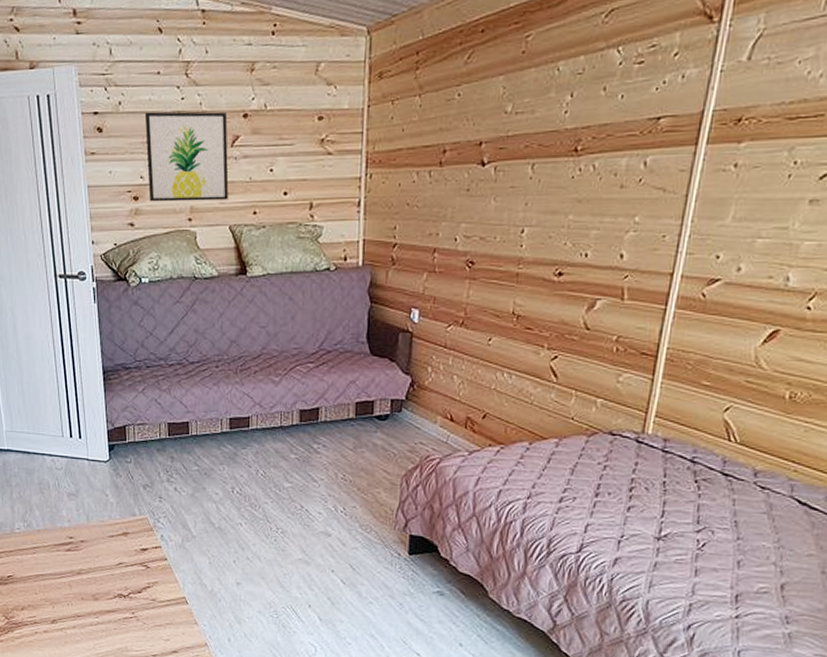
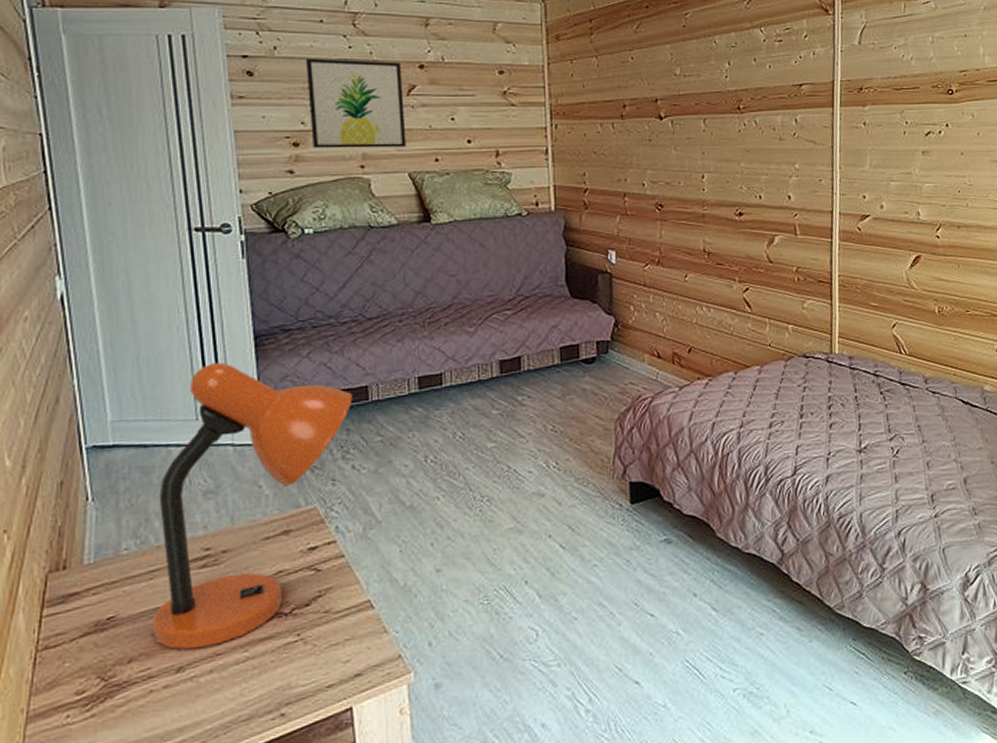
desk lamp: none [36,392,176,609] -> present [152,363,352,650]

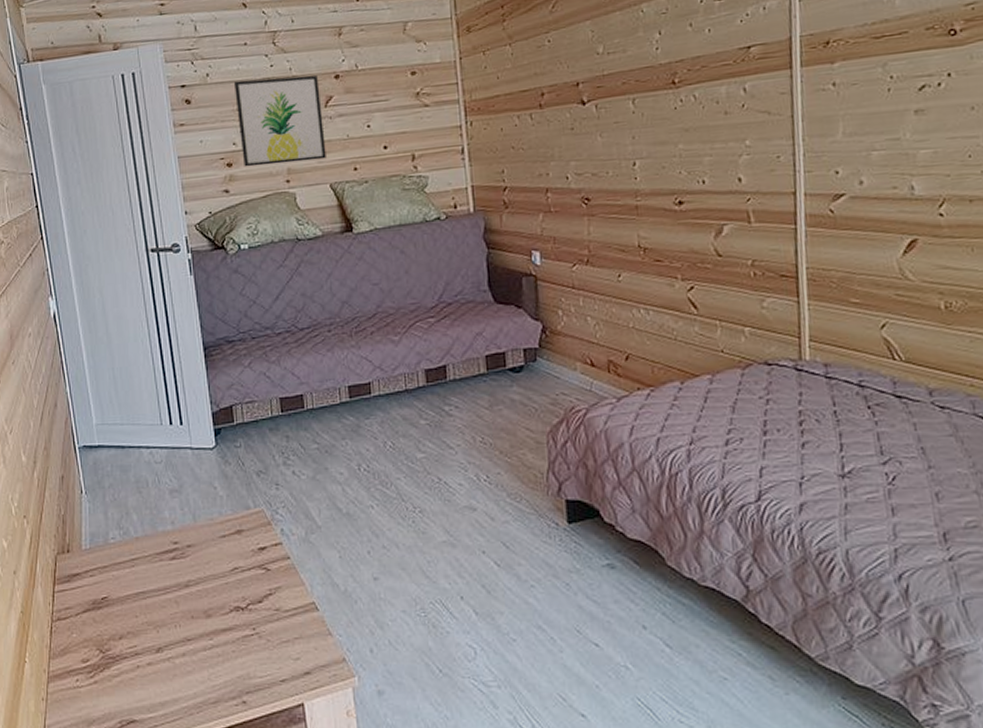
desk lamp: present [152,363,352,650] -> none [135,372,290,633]

